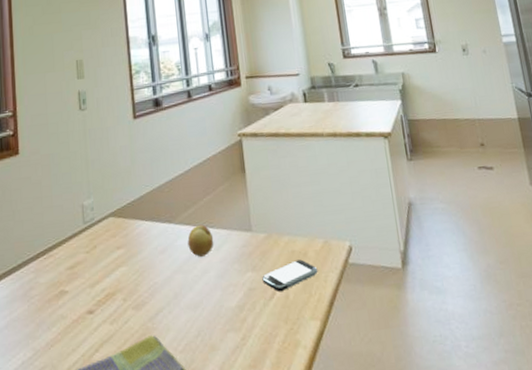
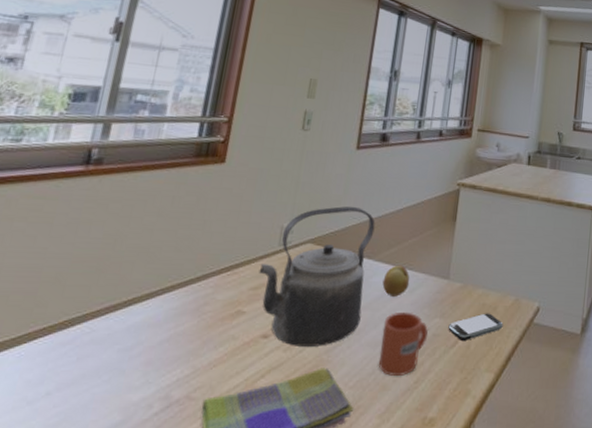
kettle: none [71,175,175,318] -> present [258,206,375,346]
mug: none [198,269,244,336] -> present [378,311,429,376]

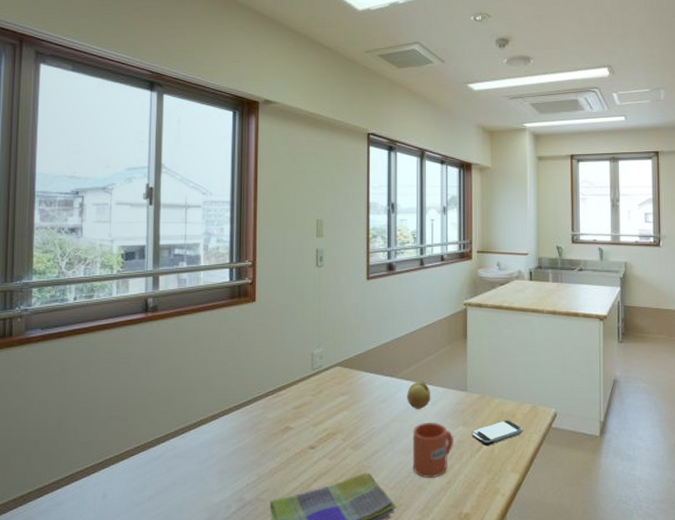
kettle: present [258,206,375,346] -> none [298,332,393,455]

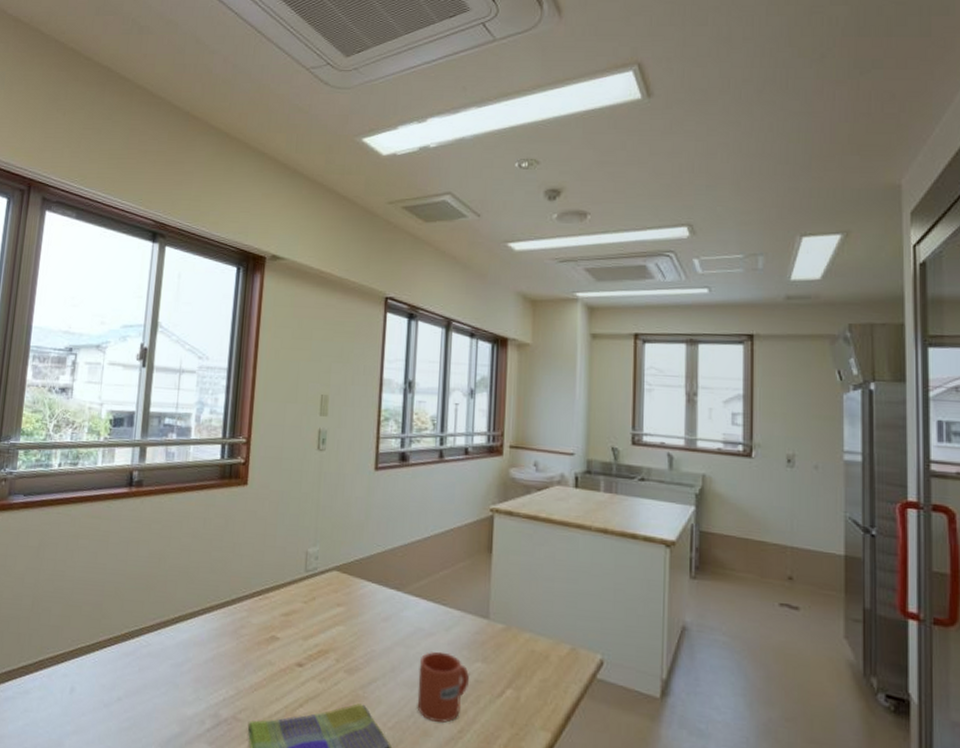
fruit: present [407,381,431,409] -> none [414,599,445,634]
smartphone: present [472,420,523,446] -> none [492,661,559,692]

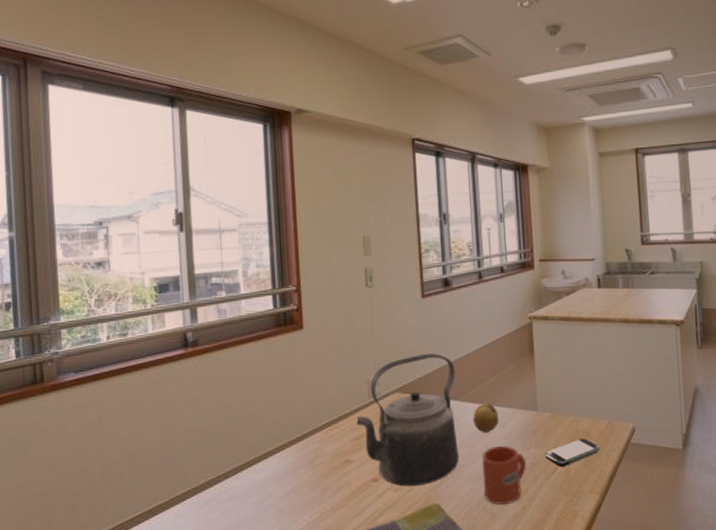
kettle: none [288,532,401,681] -> present [356,353,459,486]
fruit: none [414,599,445,634] -> present [473,402,499,433]
smartphone: none [492,661,559,692] -> present [545,438,600,468]

